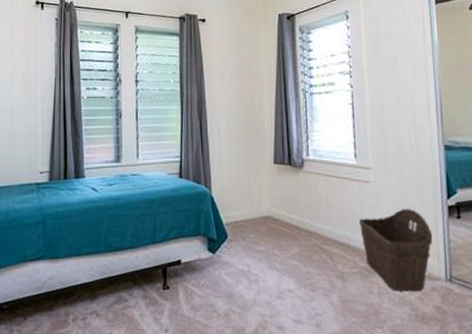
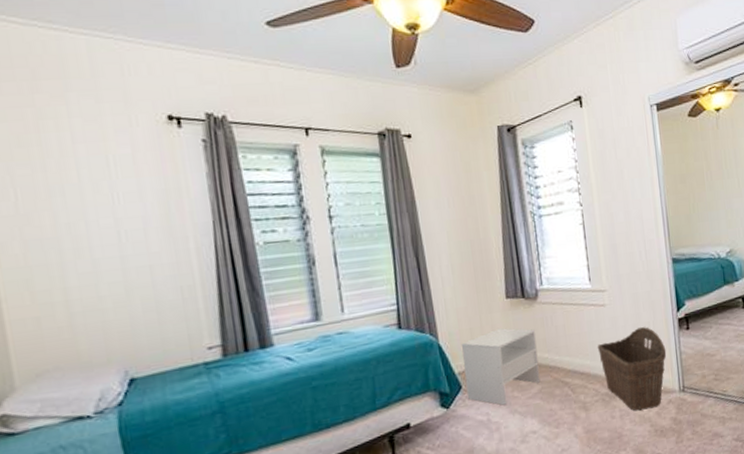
nightstand: none [230,190,300,261] -> present [461,328,541,406]

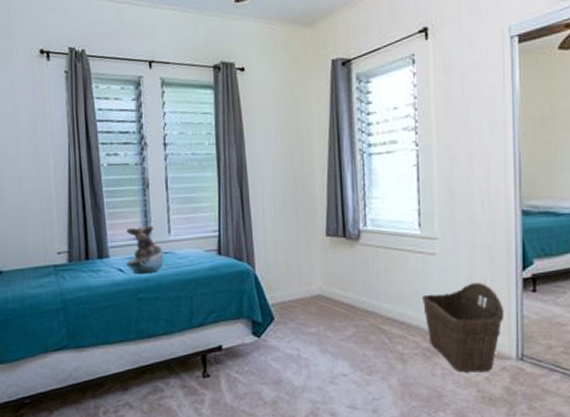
stuffed animal: none [291,305,339,361] -> present [126,225,164,275]
nightstand: present [461,328,541,406] -> none [276,266,356,344]

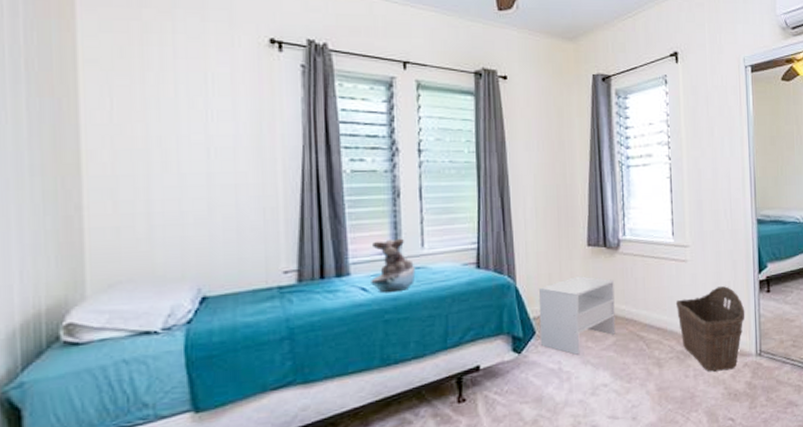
nightstand: none [276,266,356,344] -> present [538,276,616,356]

